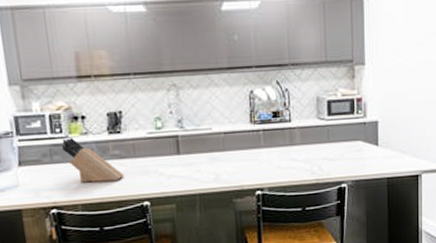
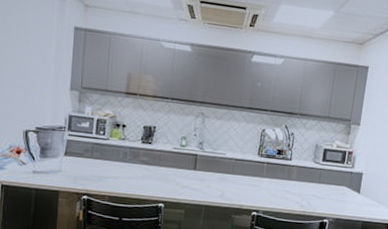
knife block: present [61,138,124,183] -> none [101,140,148,182]

